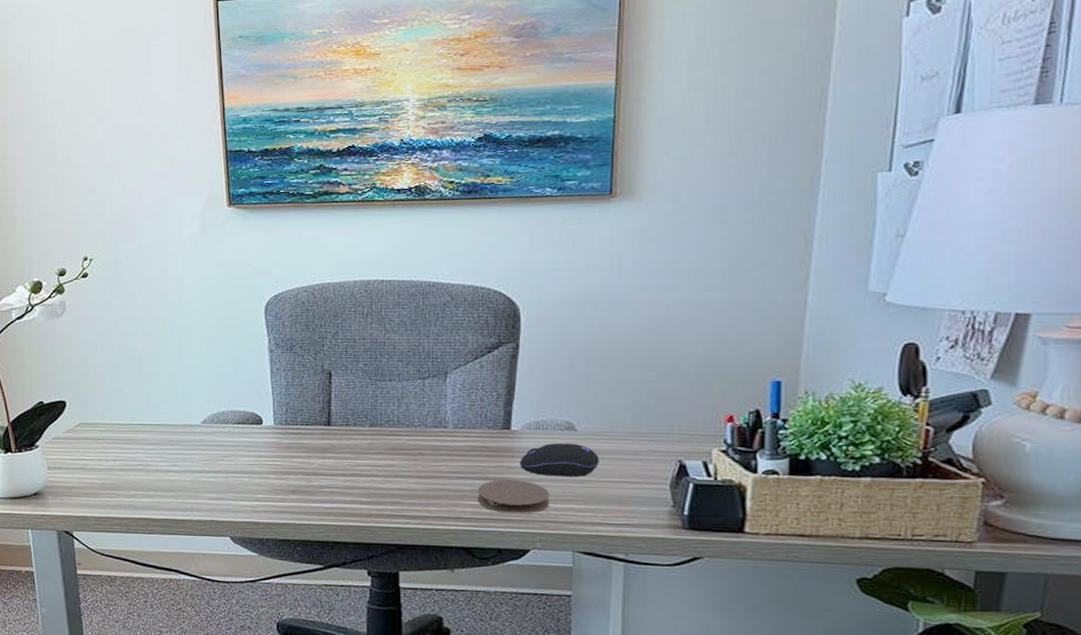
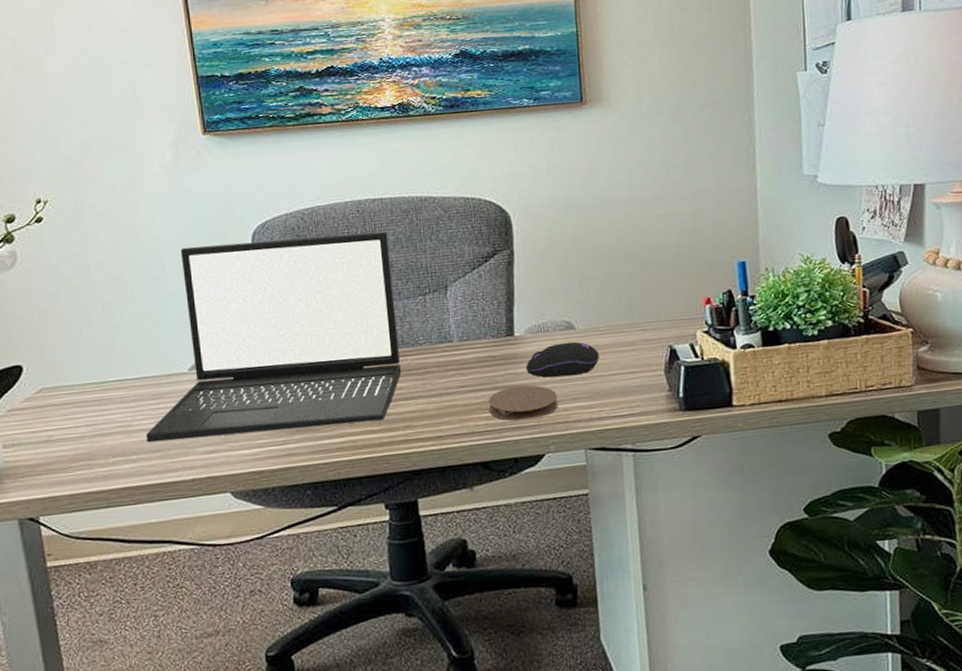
laptop: none [162,311,395,493] -> present [146,231,402,443]

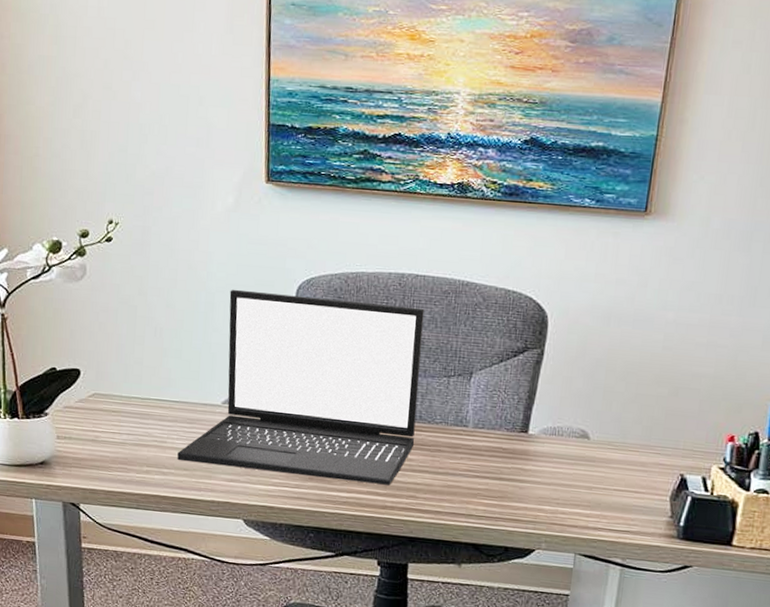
coaster: present [488,385,558,421] -> none [489,480,559,515]
computer mouse: present [525,341,599,378] -> none [533,449,608,484]

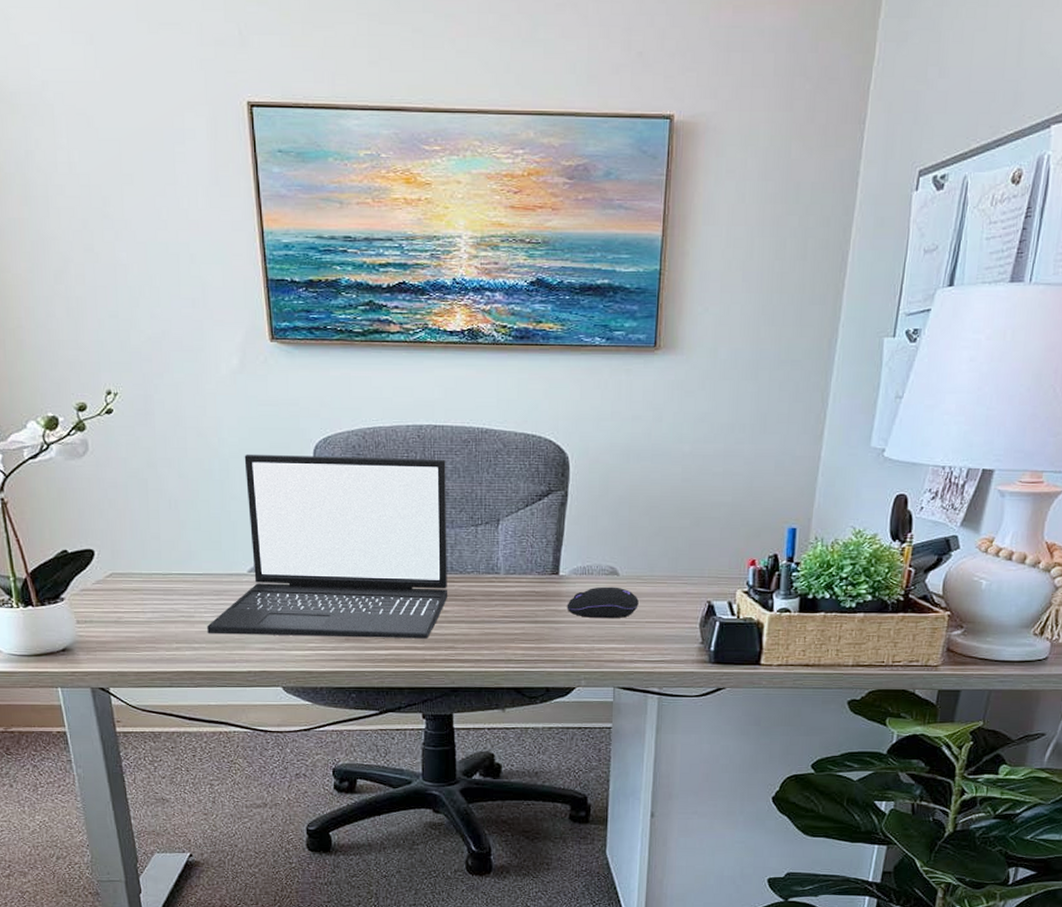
computer mouse: none [533,449,608,484] -> present [567,586,639,619]

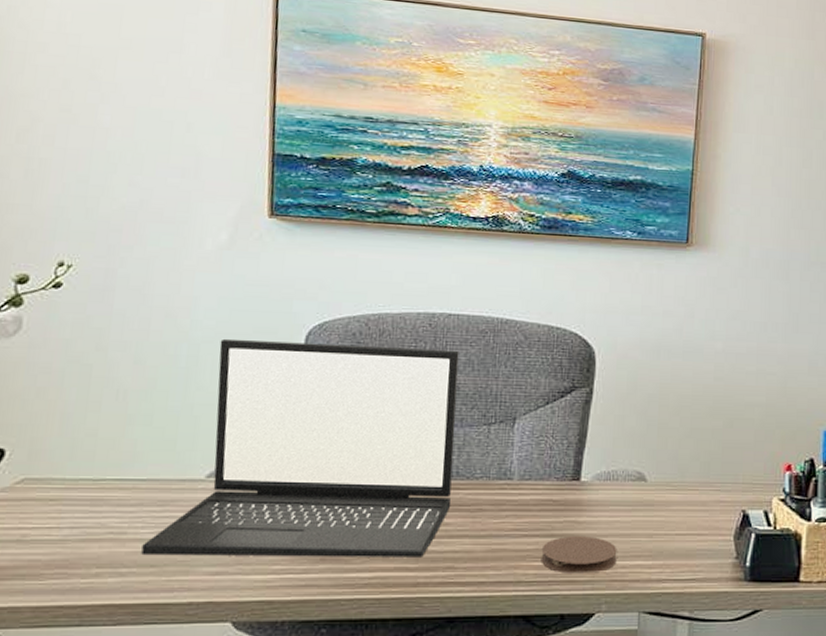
coaster: none [527,622,594,654] -> present [541,535,617,573]
computer mouse: present [567,586,639,619] -> none [588,494,668,531]

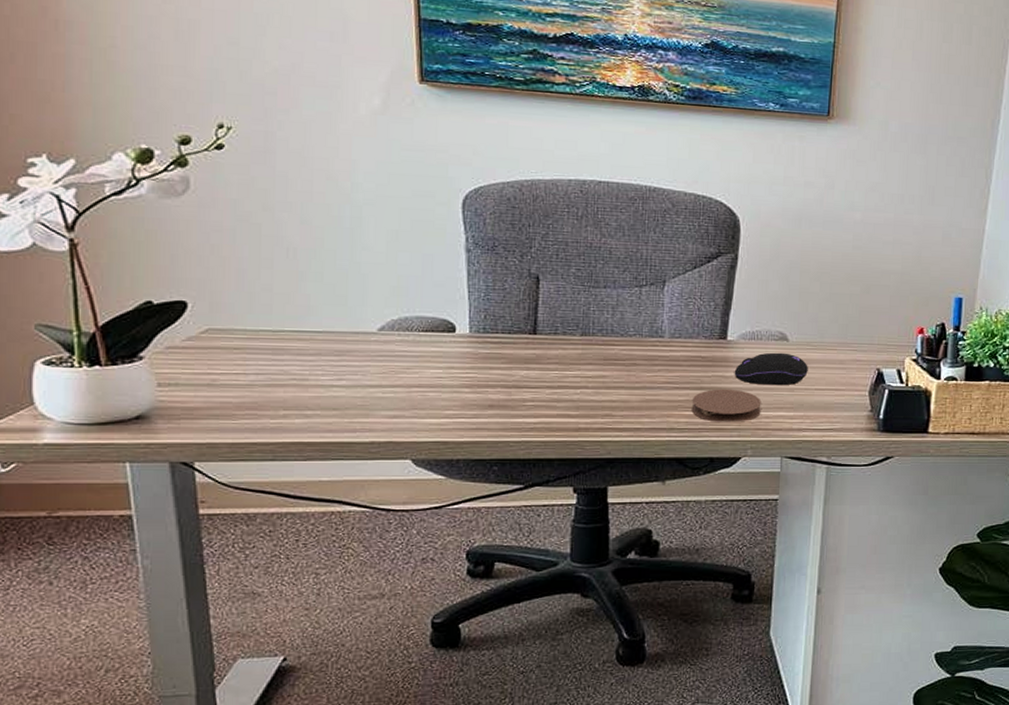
laptop: present [141,338,459,557] -> none [324,201,610,406]
computer mouse: none [588,494,668,531] -> present [734,352,808,386]

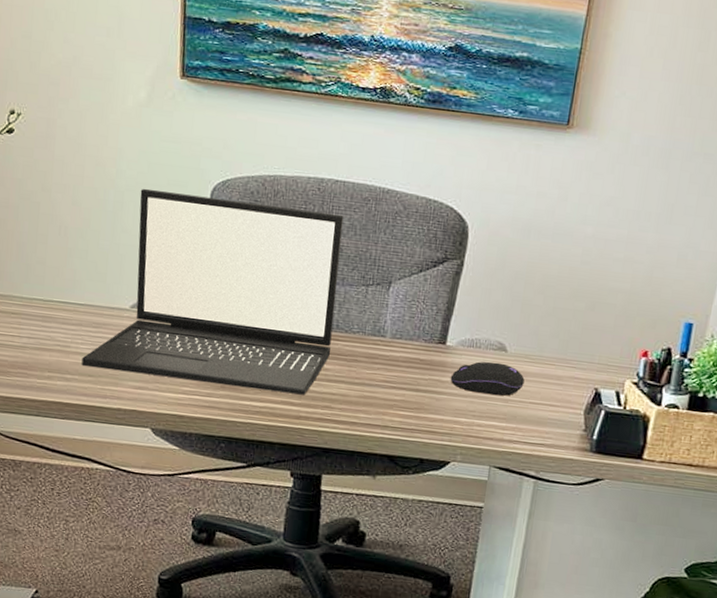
laptop: none [324,201,610,406] -> present [82,188,344,395]
coaster: present [691,388,761,422] -> none [406,392,475,427]

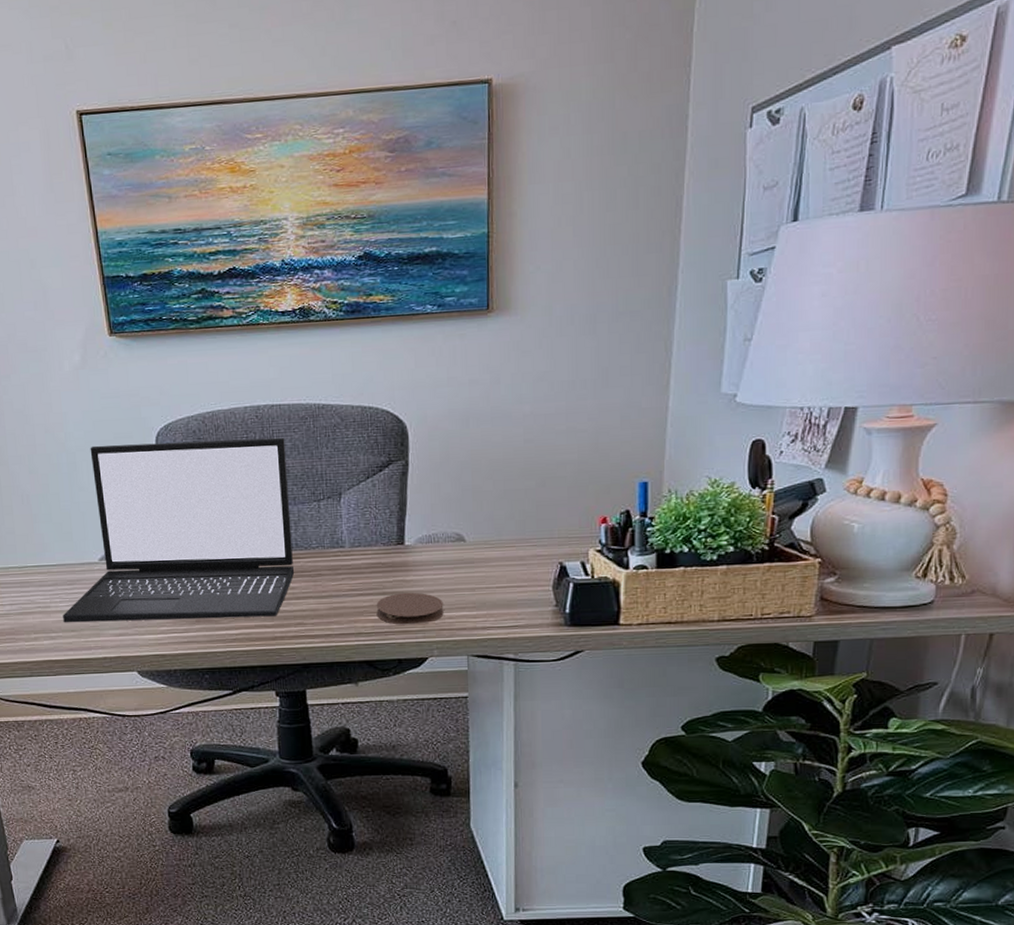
coaster: none [406,392,475,427] -> present [376,592,444,625]
computer mouse: present [450,361,525,396] -> none [414,553,488,587]

